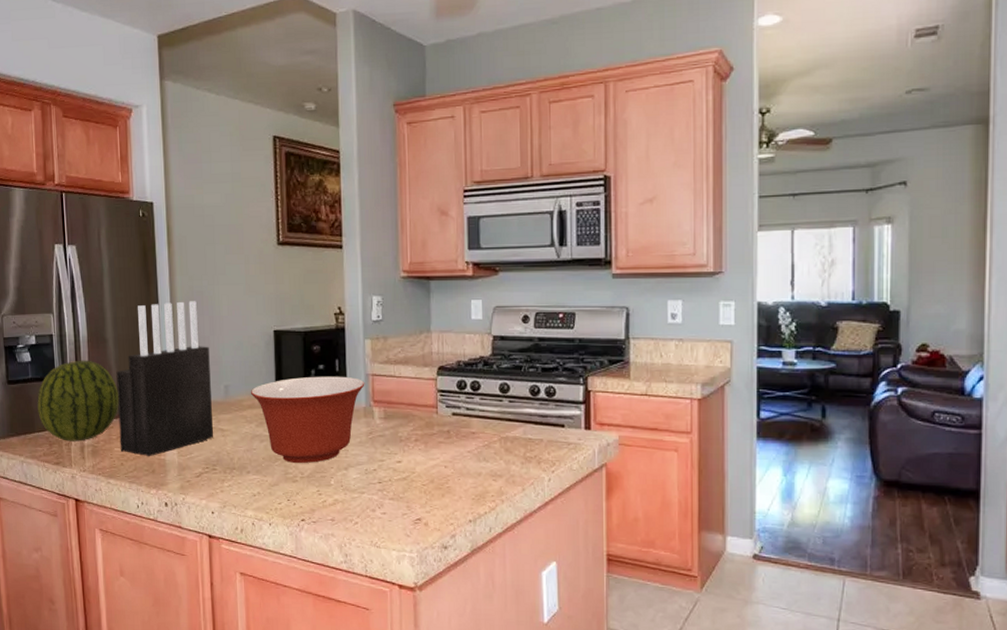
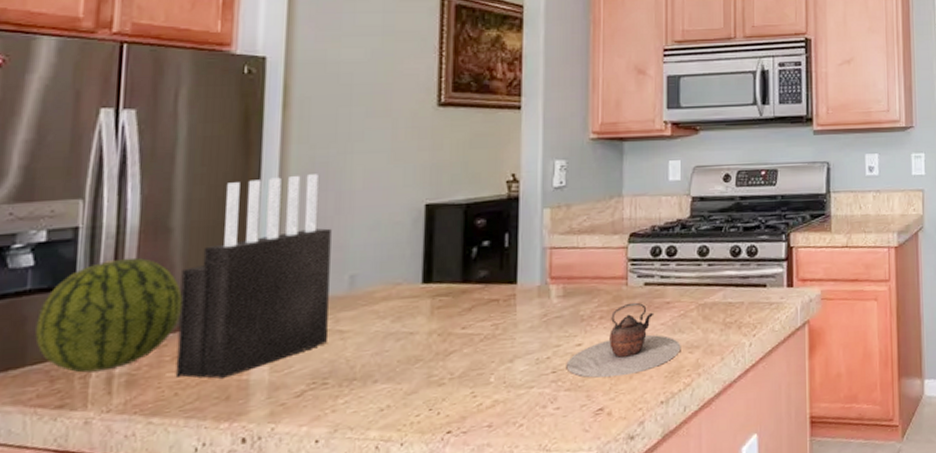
mixing bowl: present [250,376,365,464] -> none [386,252,541,363]
teapot: none [389,429,486,494] -> present [566,302,681,378]

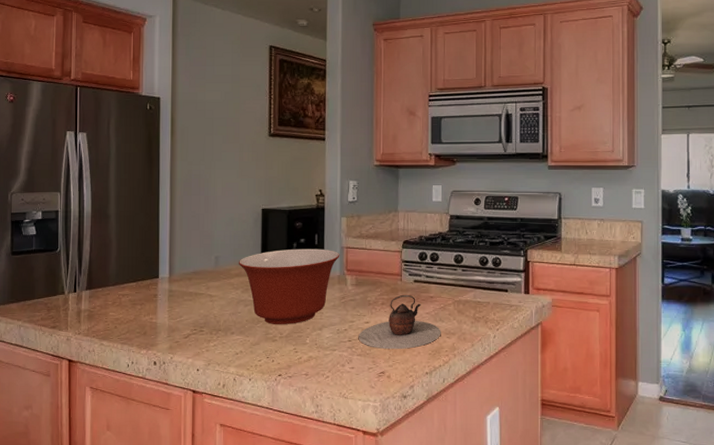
fruit: present [35,257,182,373] -> none [39,233,117,307]
knife block: present [175,174,332,380] -> none [115,183,203,321]
mixing bowl: none [386,252,541,363] -> present [238,248,340,325]

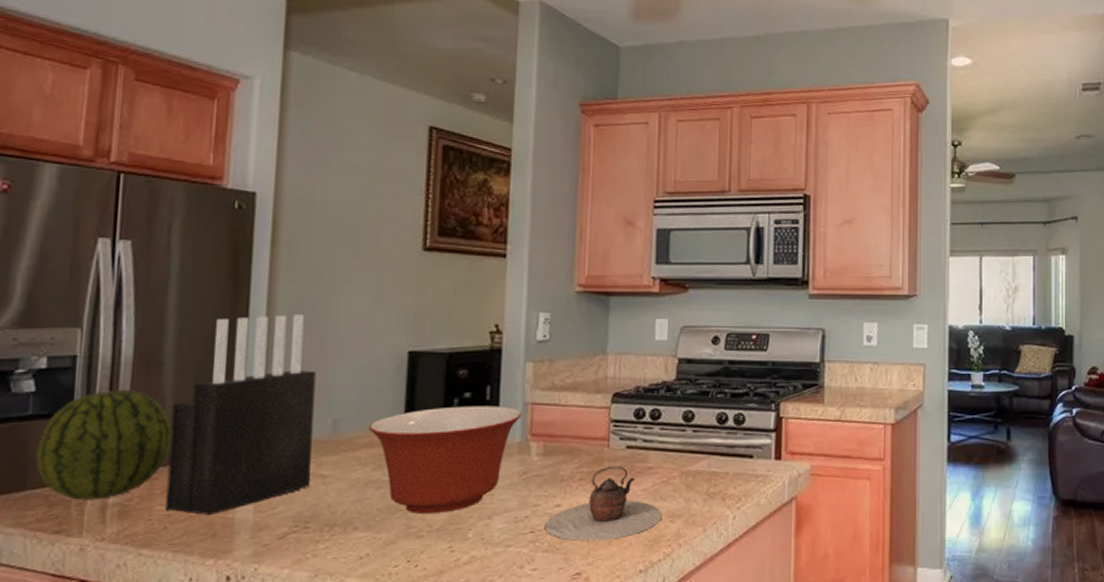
fruit: none [39,233,117,307] -> present [35,389,173,500]
knife block: none [115,183,203,321] -> present [165,314,316,516]

